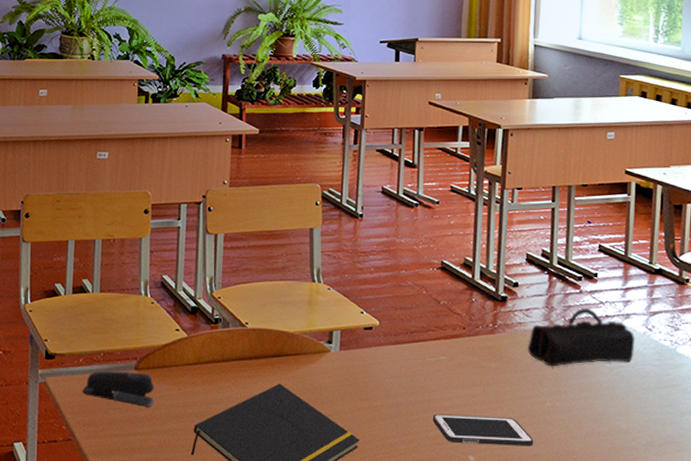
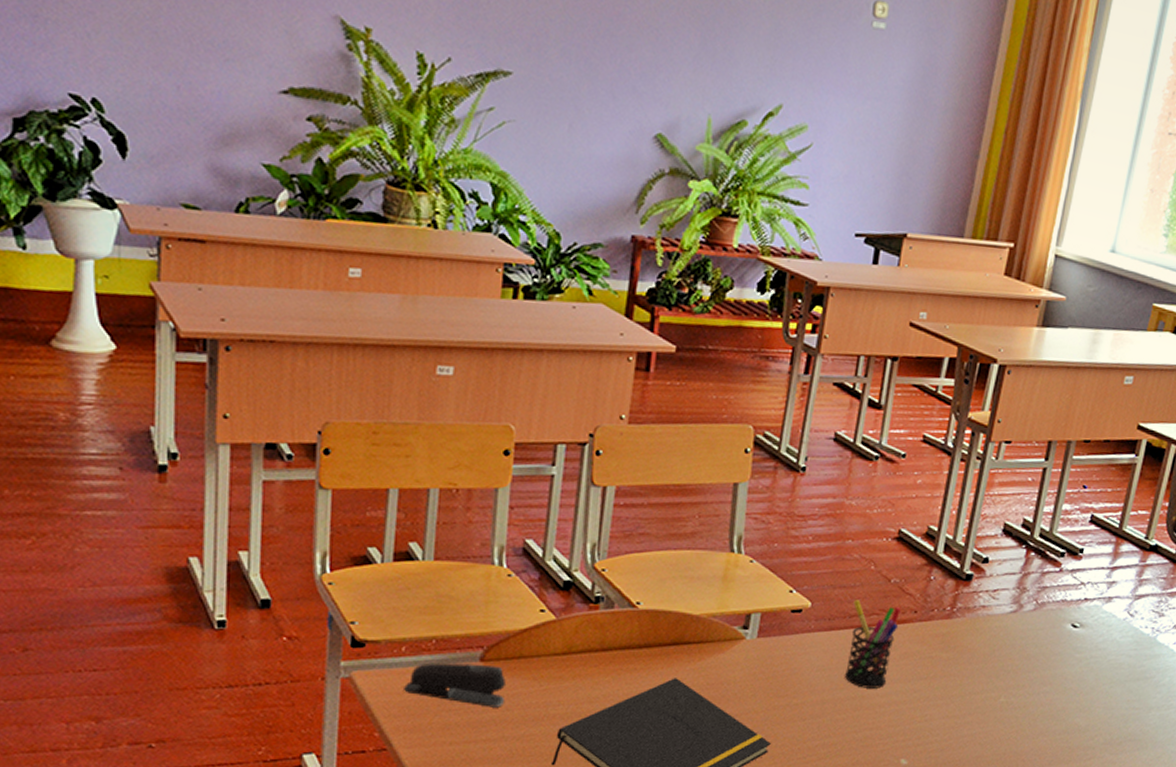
pen holder: none [412,319,452,394] -> present [845,600,901,689]
cell phone: present [432,414,534,447] -> none [863,712,979,748]
pencil case: present [527,308,636,367] -> none [987,590,1114,657]

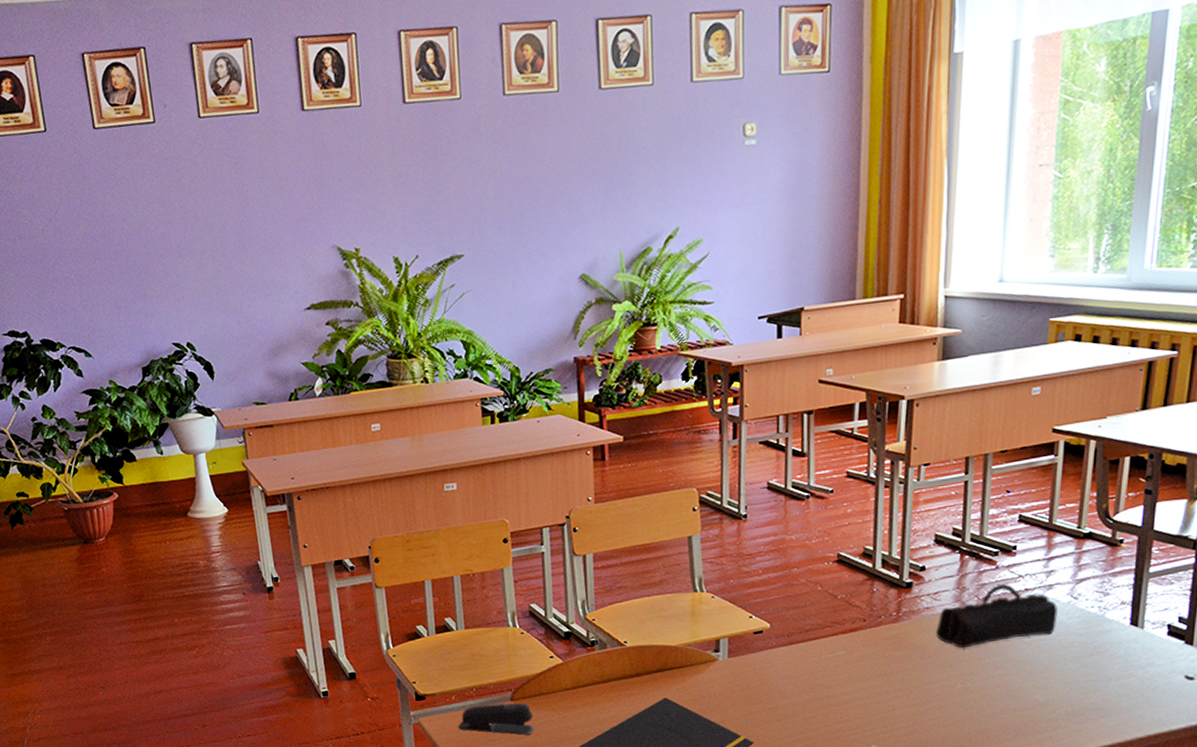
pen holder: present [845,600,901,689] -> none [807,617,851,689]
pencil case: none [987,590,1114,657] -> present [935,584,1059,649]

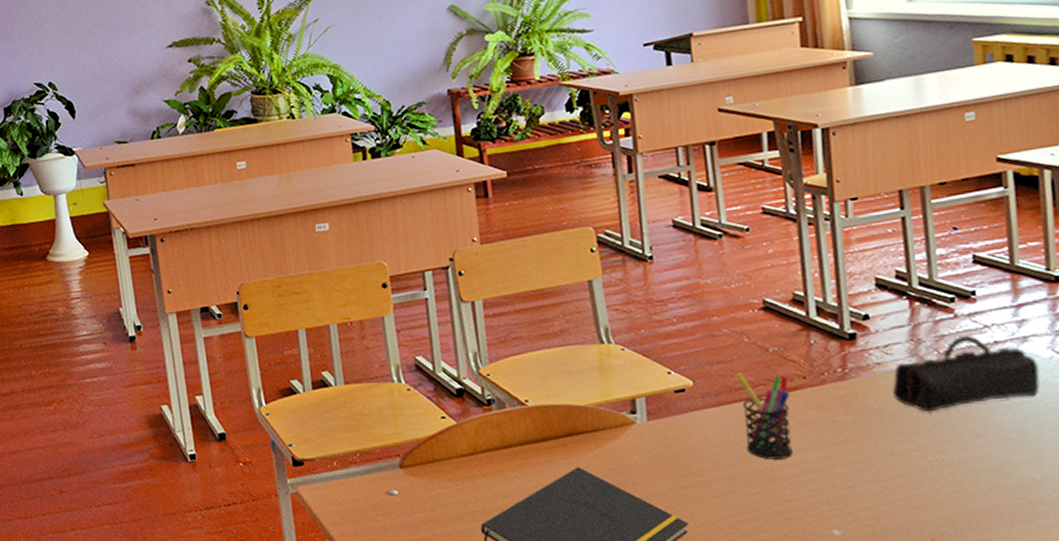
stapler: present [458,703,534,735] -> none [342,470,428,509]
pen holder: none [807,617,851,689] -> present [735,373,794,460]

